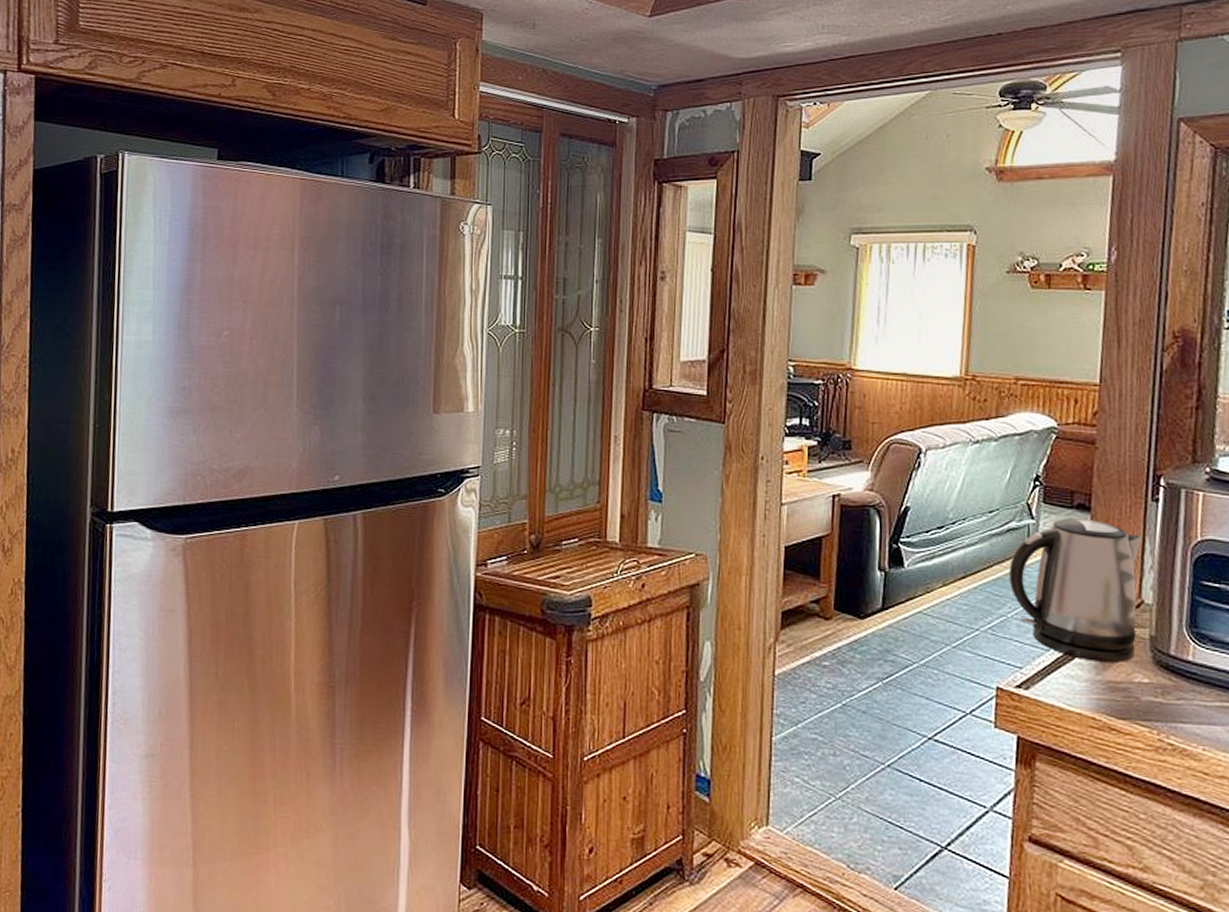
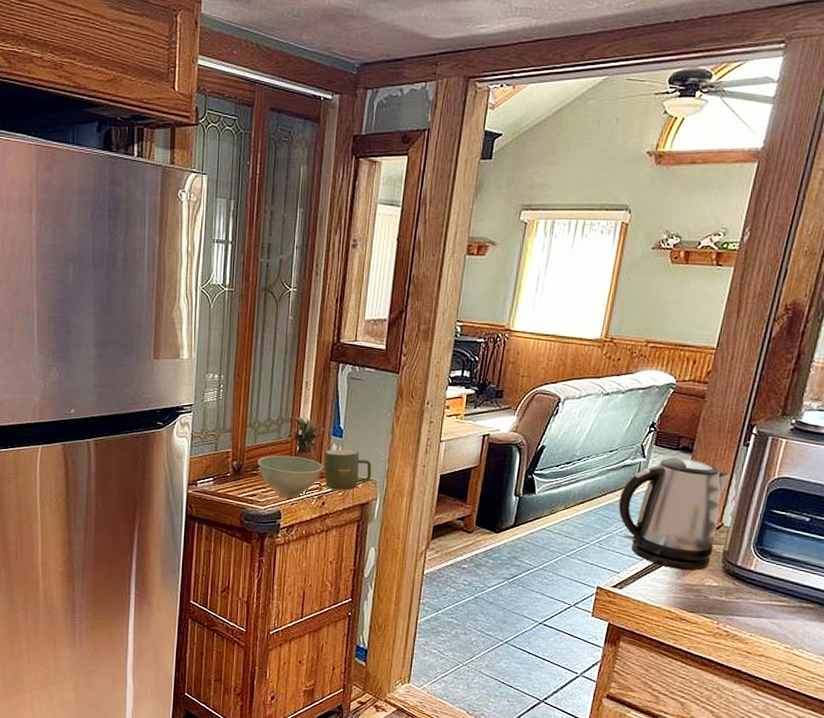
bowl: none [559,526,641,581] -> present [257,455,324,499]
fruit: none [598,477,641,534] -> present [291,415,326,462]
mug: none [641,517,701,570] -> present [324,449,372,492]

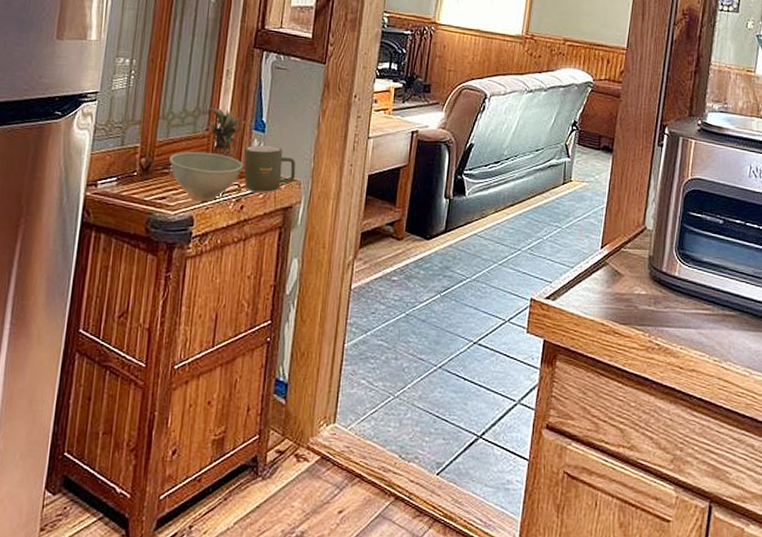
kettle: present [618,458,730,570] -> none [547,158,648,278]

